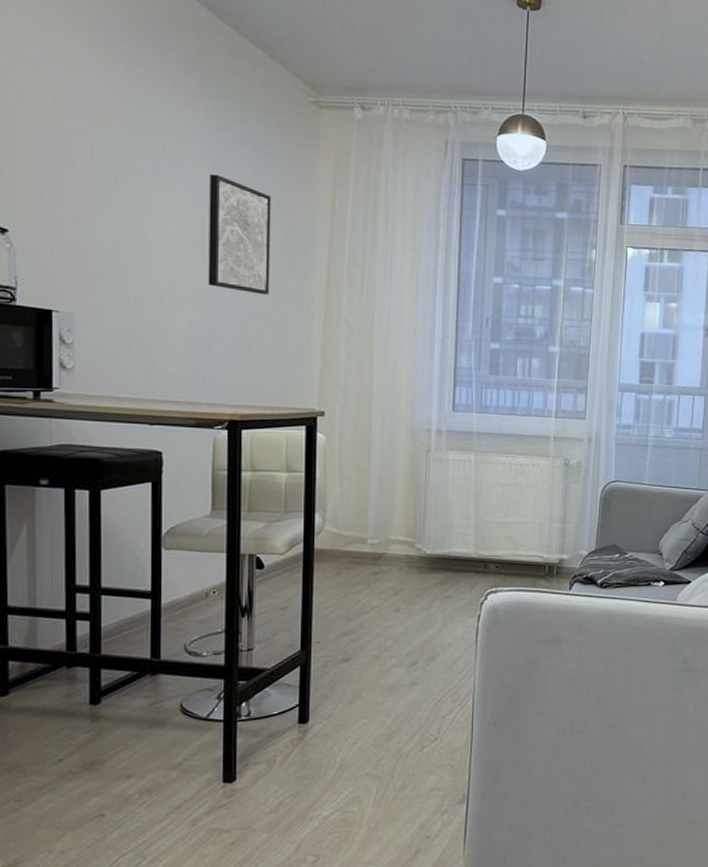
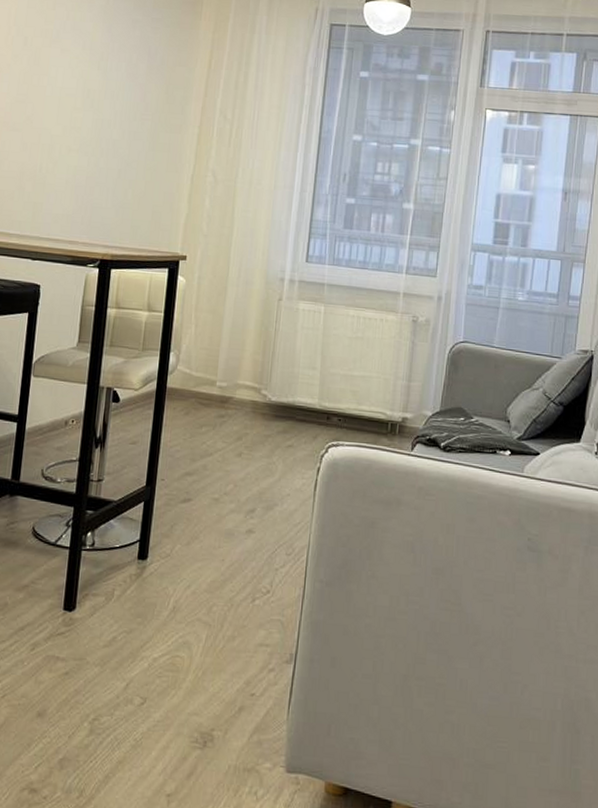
wall art: present [208,173,272,295] -> none [94,36,156,146]

